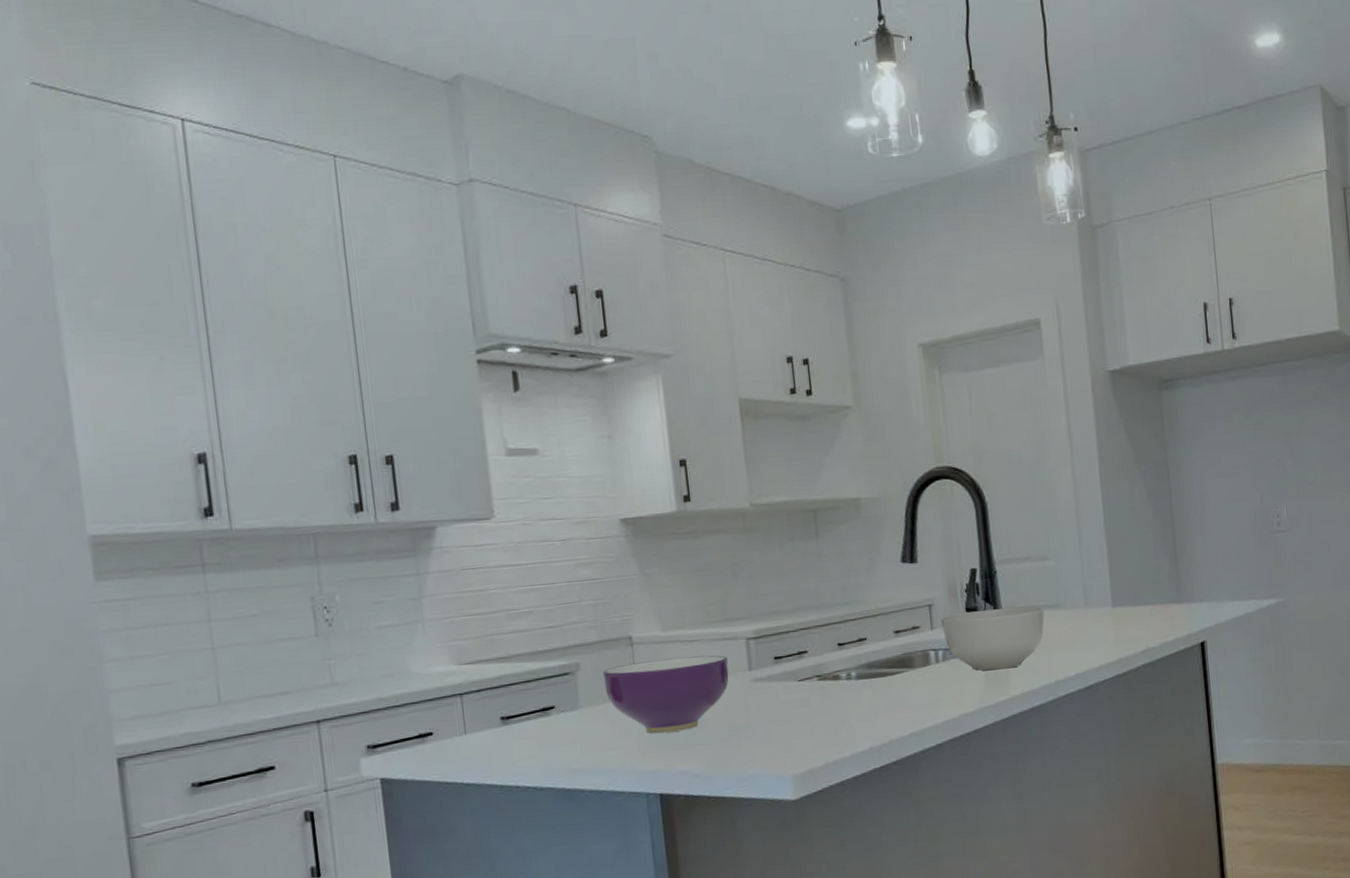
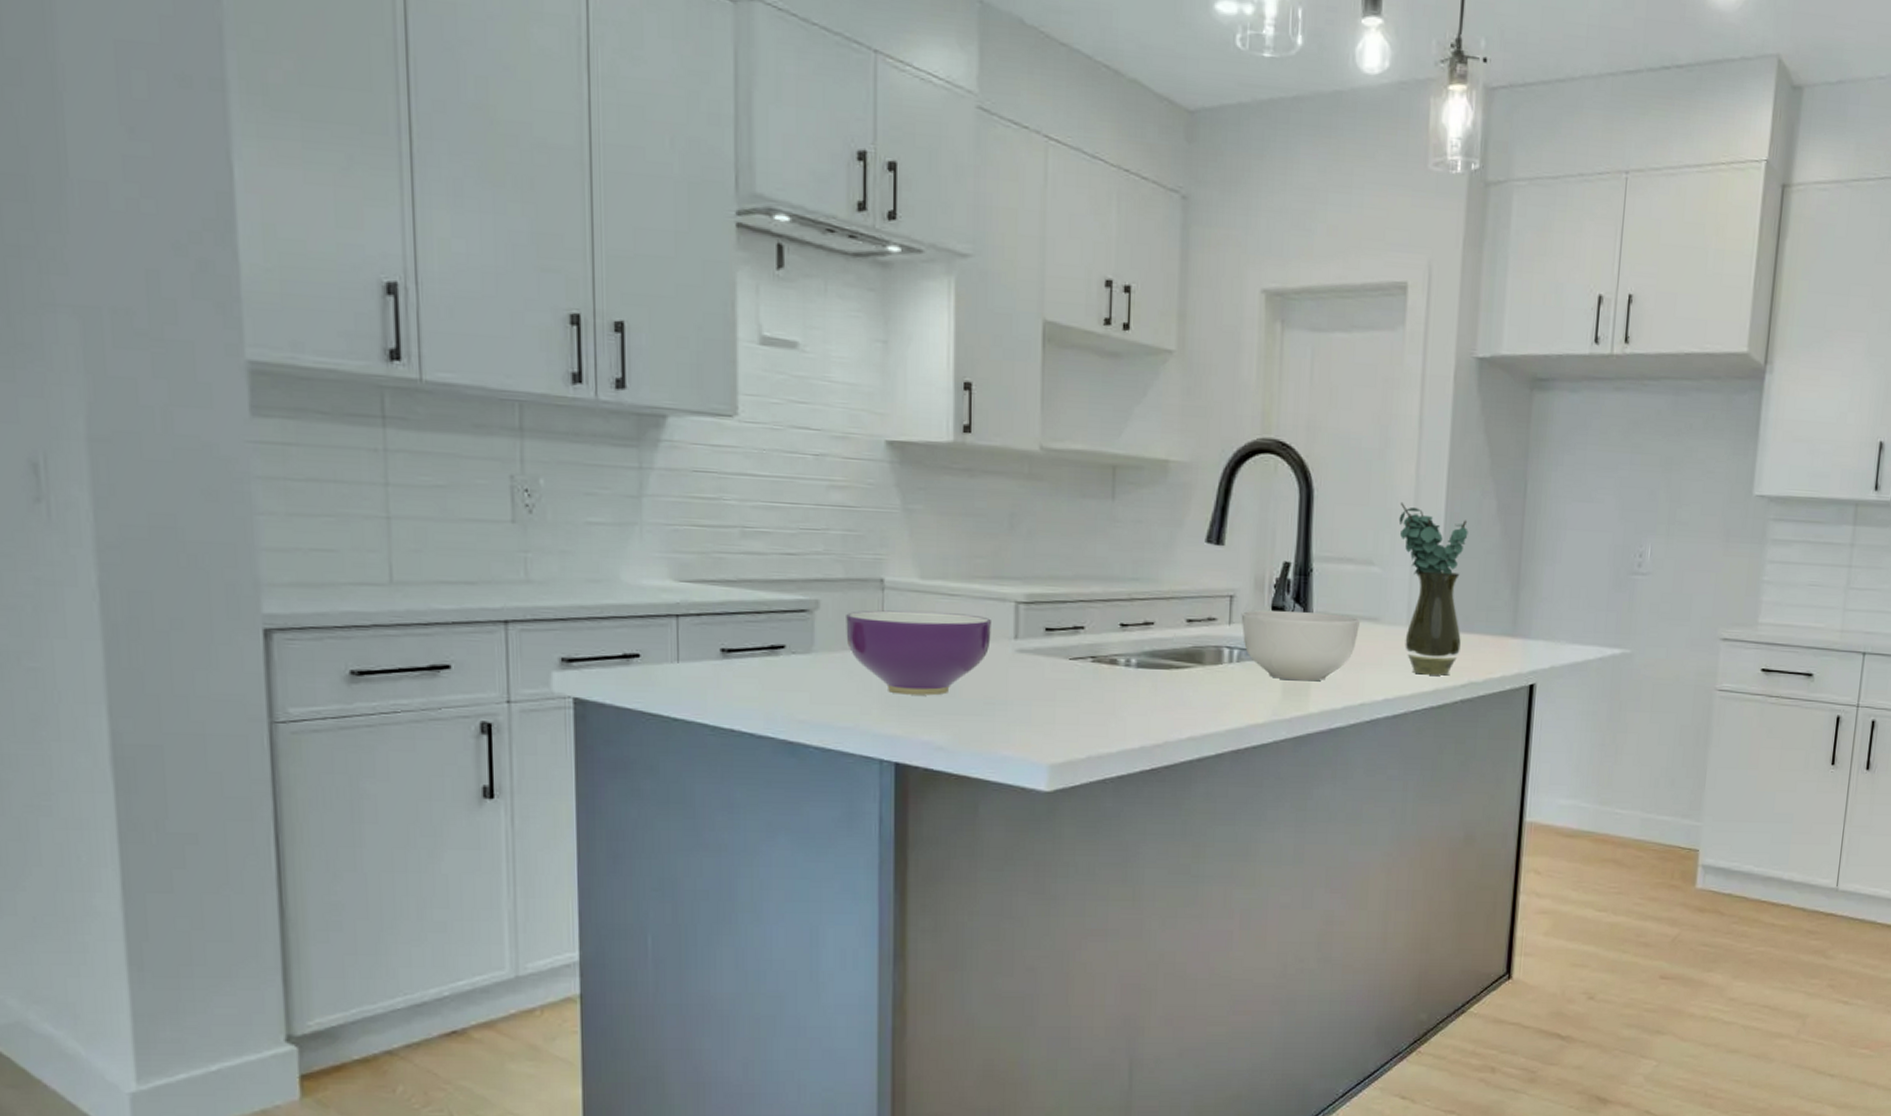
vase: none [1062,502,1135,648] -> present [1398,501,1468,676]

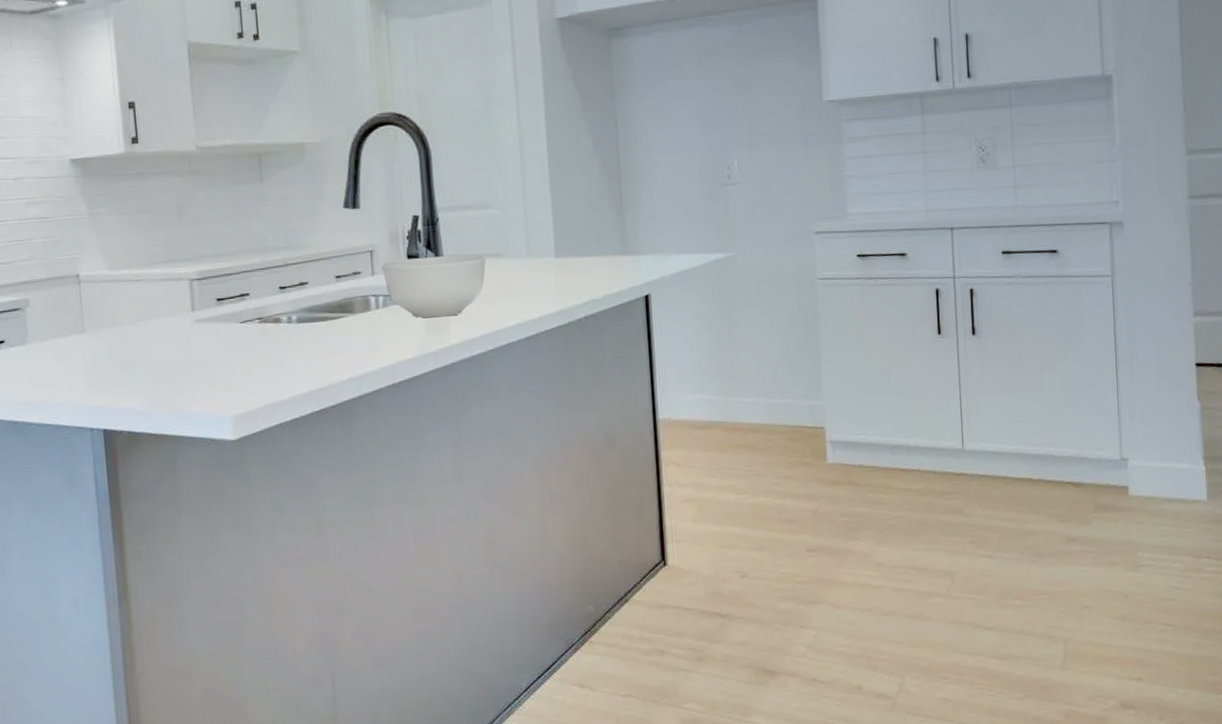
bowl: present [846,610,991,696] -> none [51,295,172,371]
vase: present [1398,501,1468,676] -> none [507,150,578,299]

